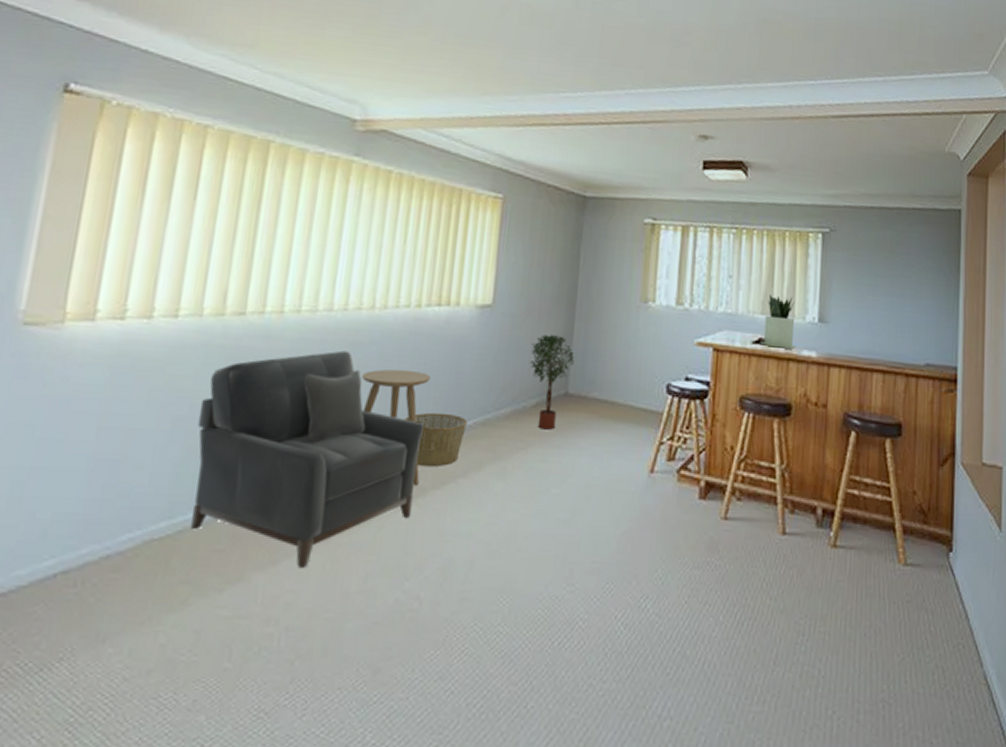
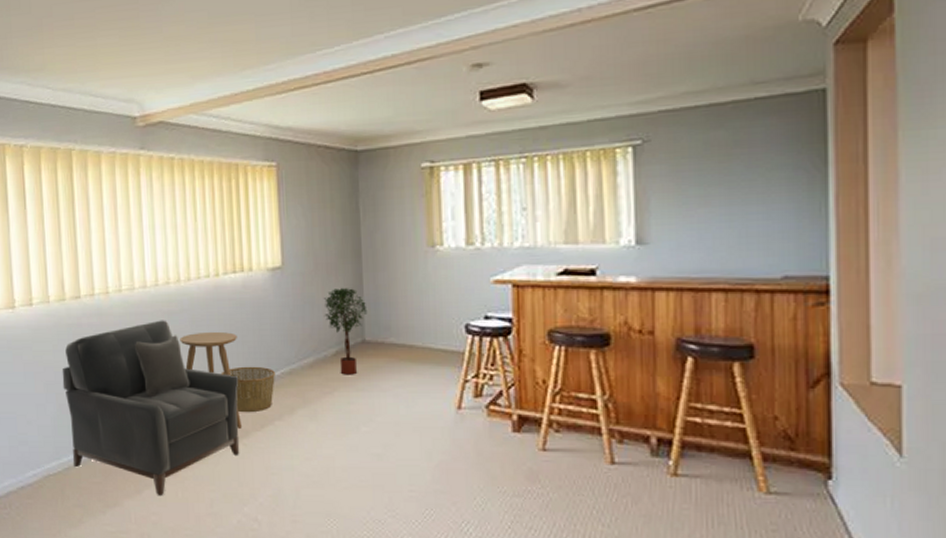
planter: present [760,295,796,350] -> none [566,221,611,278]

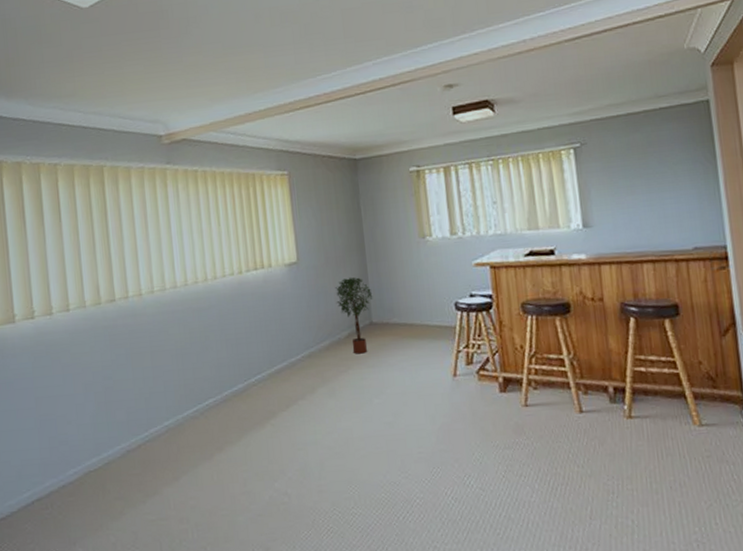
armchair: present [62,320,240,497] -> none [99,316,269,481]
side table: present [180,331,242,428] -> none [209,323,269,410]
basket: present [220,366,275,412] -> none [248,352,297,395]

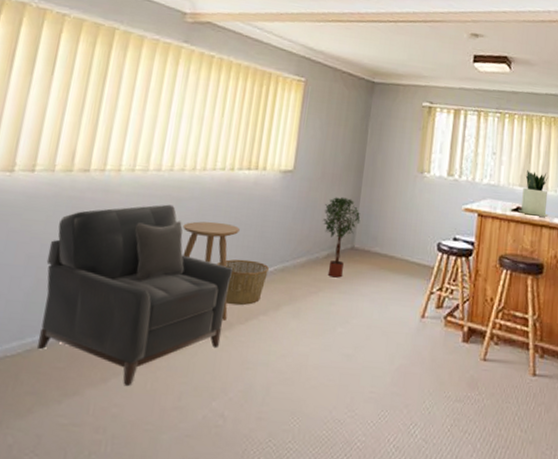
armchair: none [99,316,269,481] -> present [36,204,234,387]
side table: none [209,323,269,410] -> present [182,221,240,320]
basket: none [248,352,297,395] -> present [216,259,269,305]
planter: none [531,210,566,258] -> present [518,170,549,218]

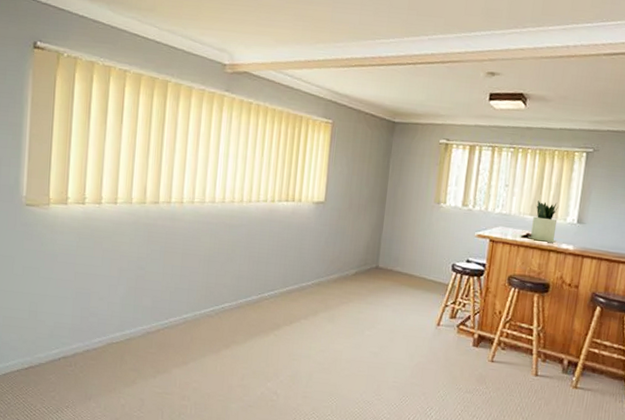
armchair: present [36,204,234,387] -> none [133,230,279,369]
side table: present [182,221,240,320] -> none [236,244,282,322]
basket: present [216,259,269,305] -> none [264,274,307,311]
potted tree: present [322,196,361,278] -> none [350,224,384,292]

